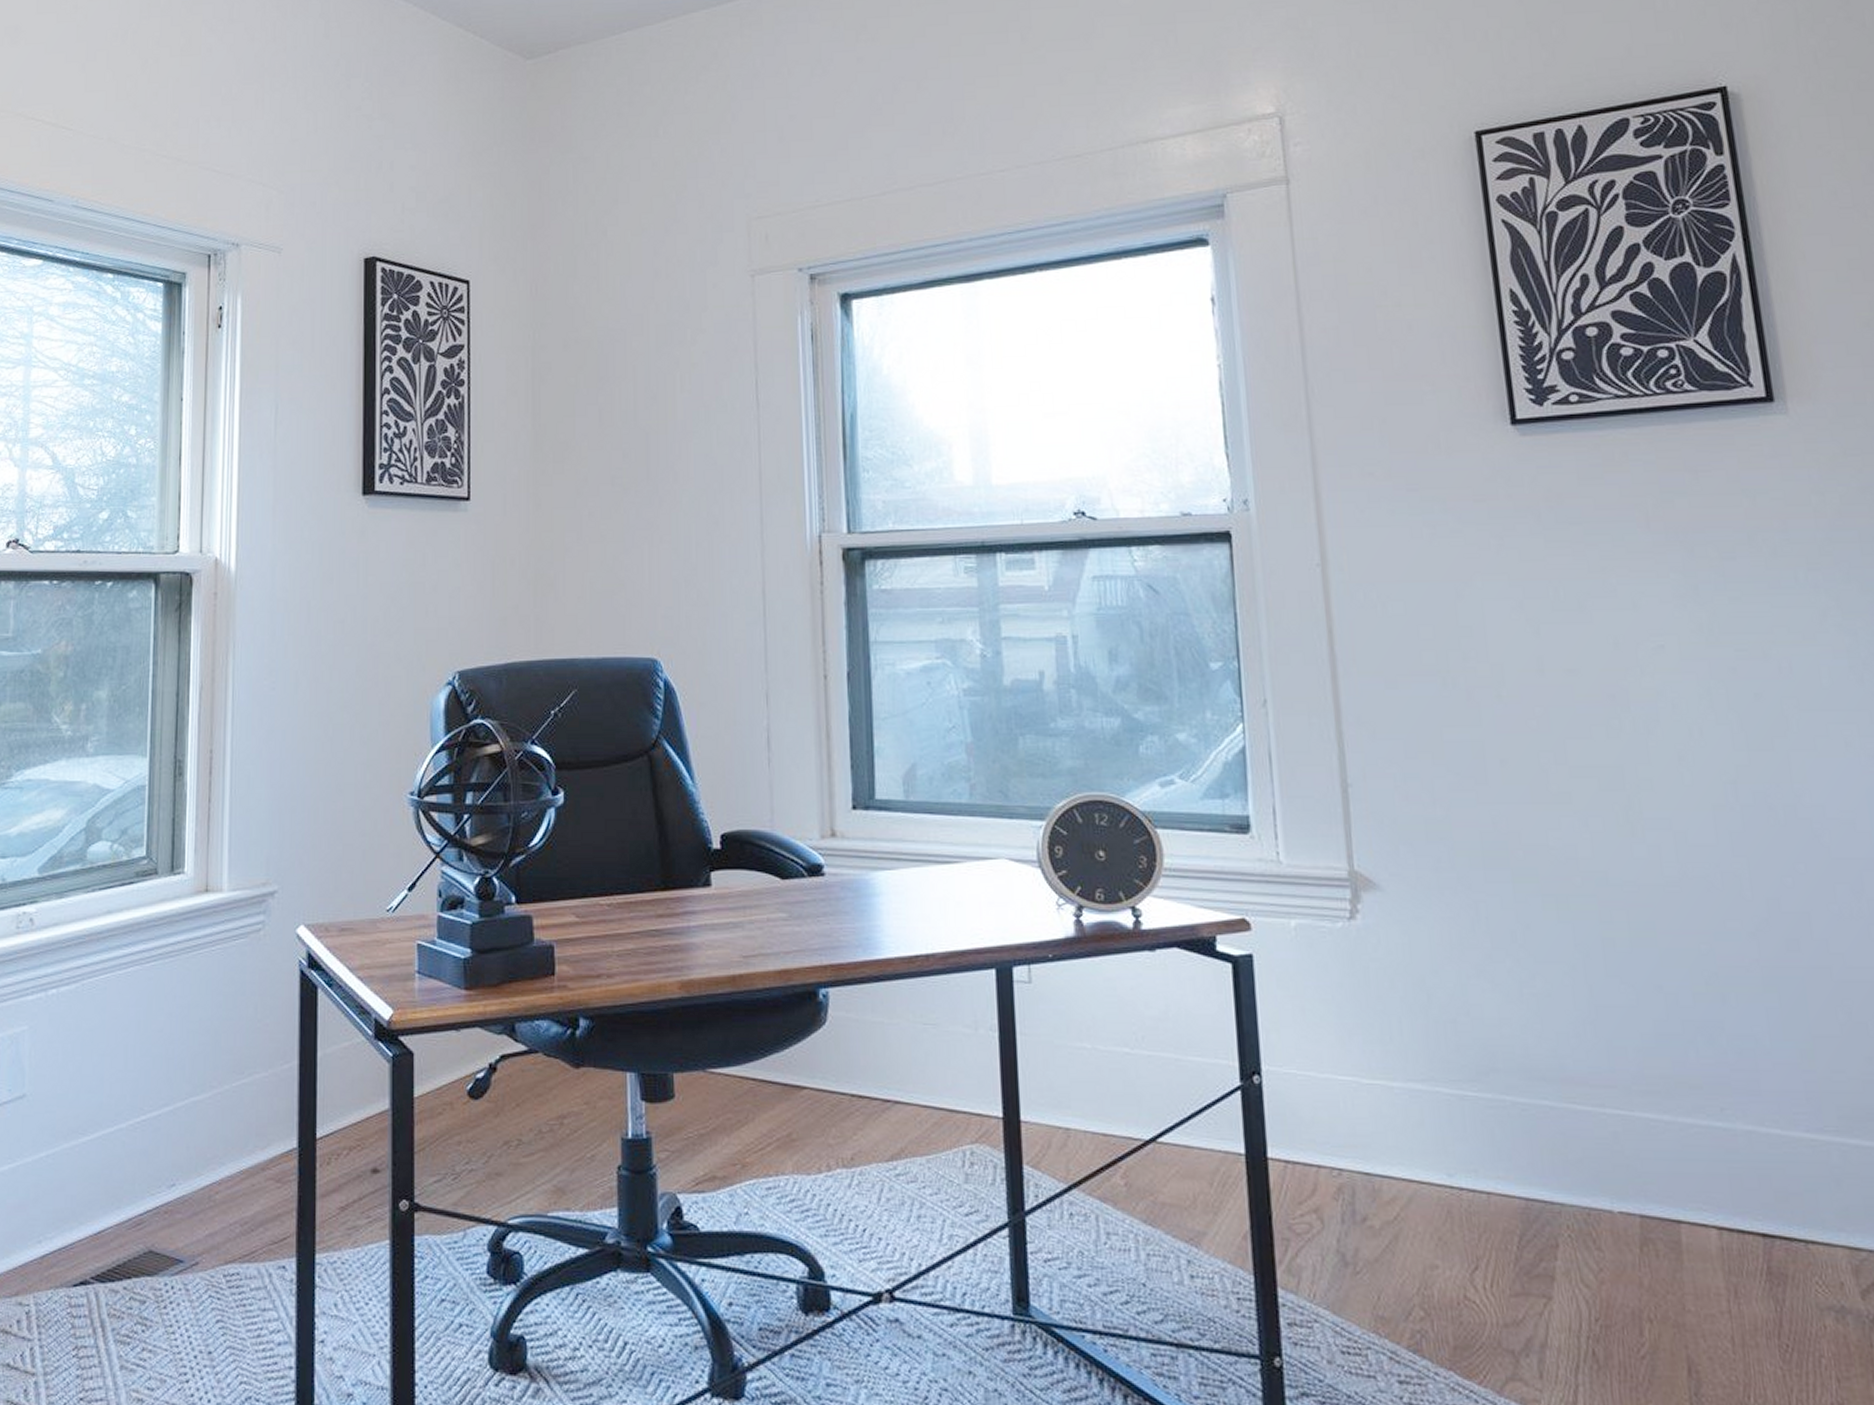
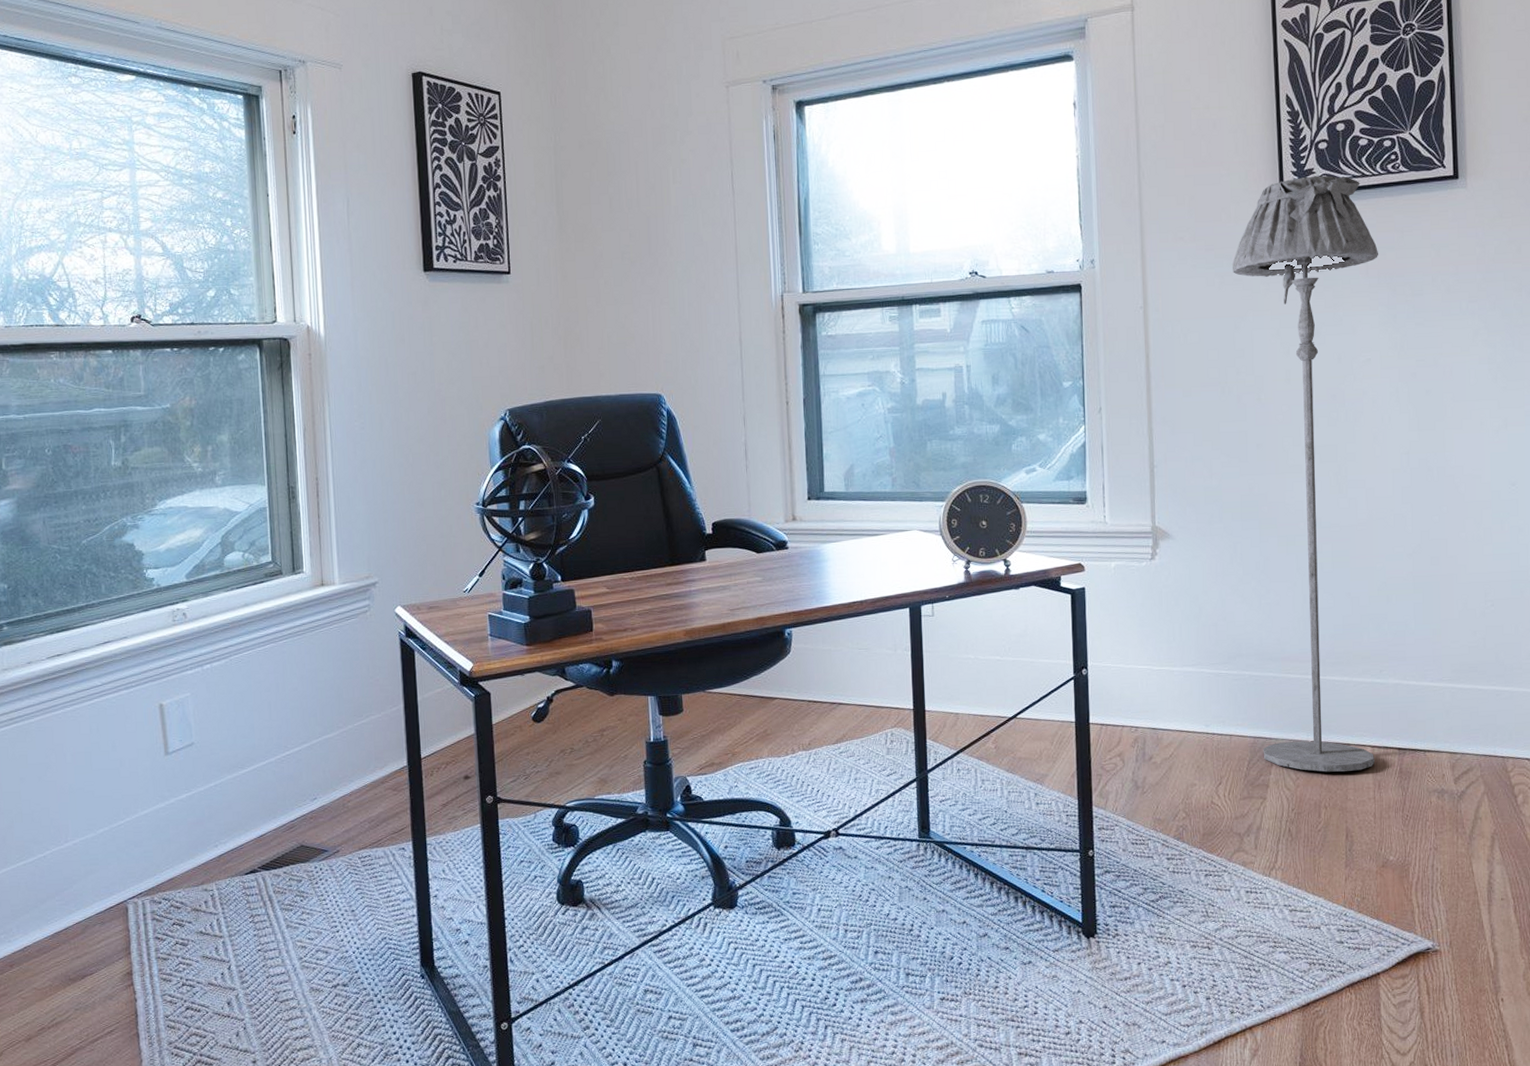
floor lamp: none [1447,394,1725,1265] -> present [1233,175,1379,772]

